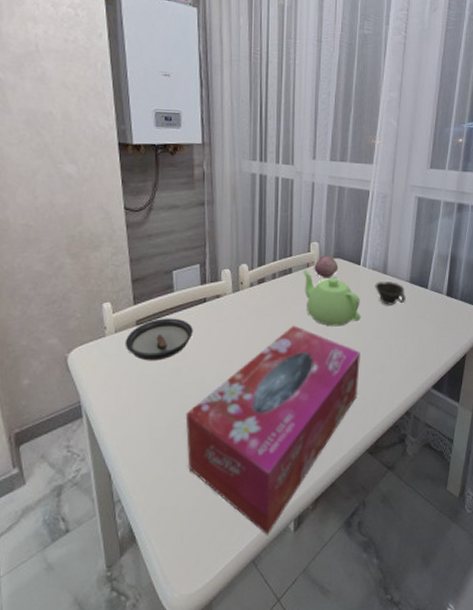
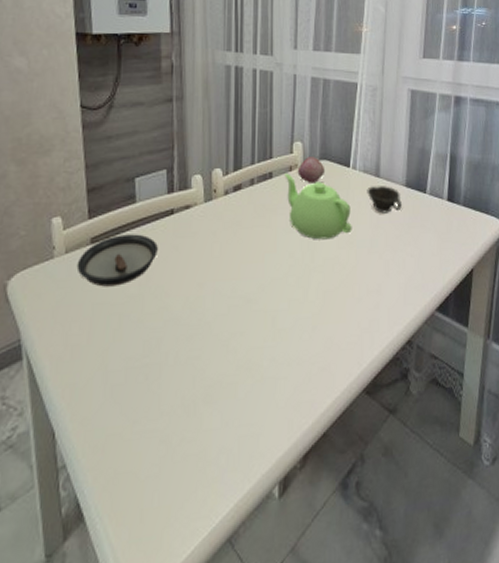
tissue box: present [185,325,361,536] -> none [147,239,354,506]

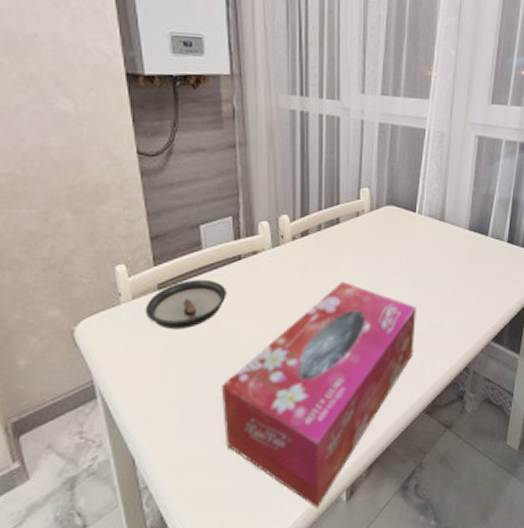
tissue box: none [147,239,354,506] -> present [221,281,417,509]
teapot: present [284,173,352,240] -> none [352,219,417,281]
fruit: present [297,157,326,183] -> none [364,202,392,228]
cup: present [367,186,402,214] -> none [432,229,464,255]

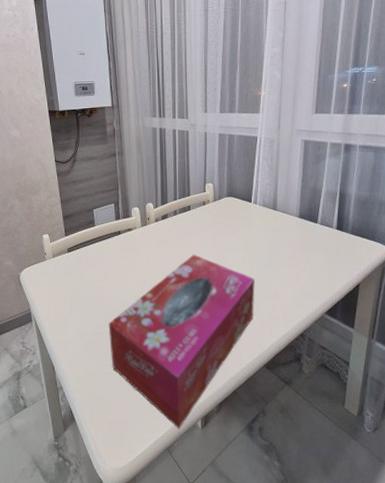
saucer: present [145,279,226,330] -> none [60,247,111,280]

